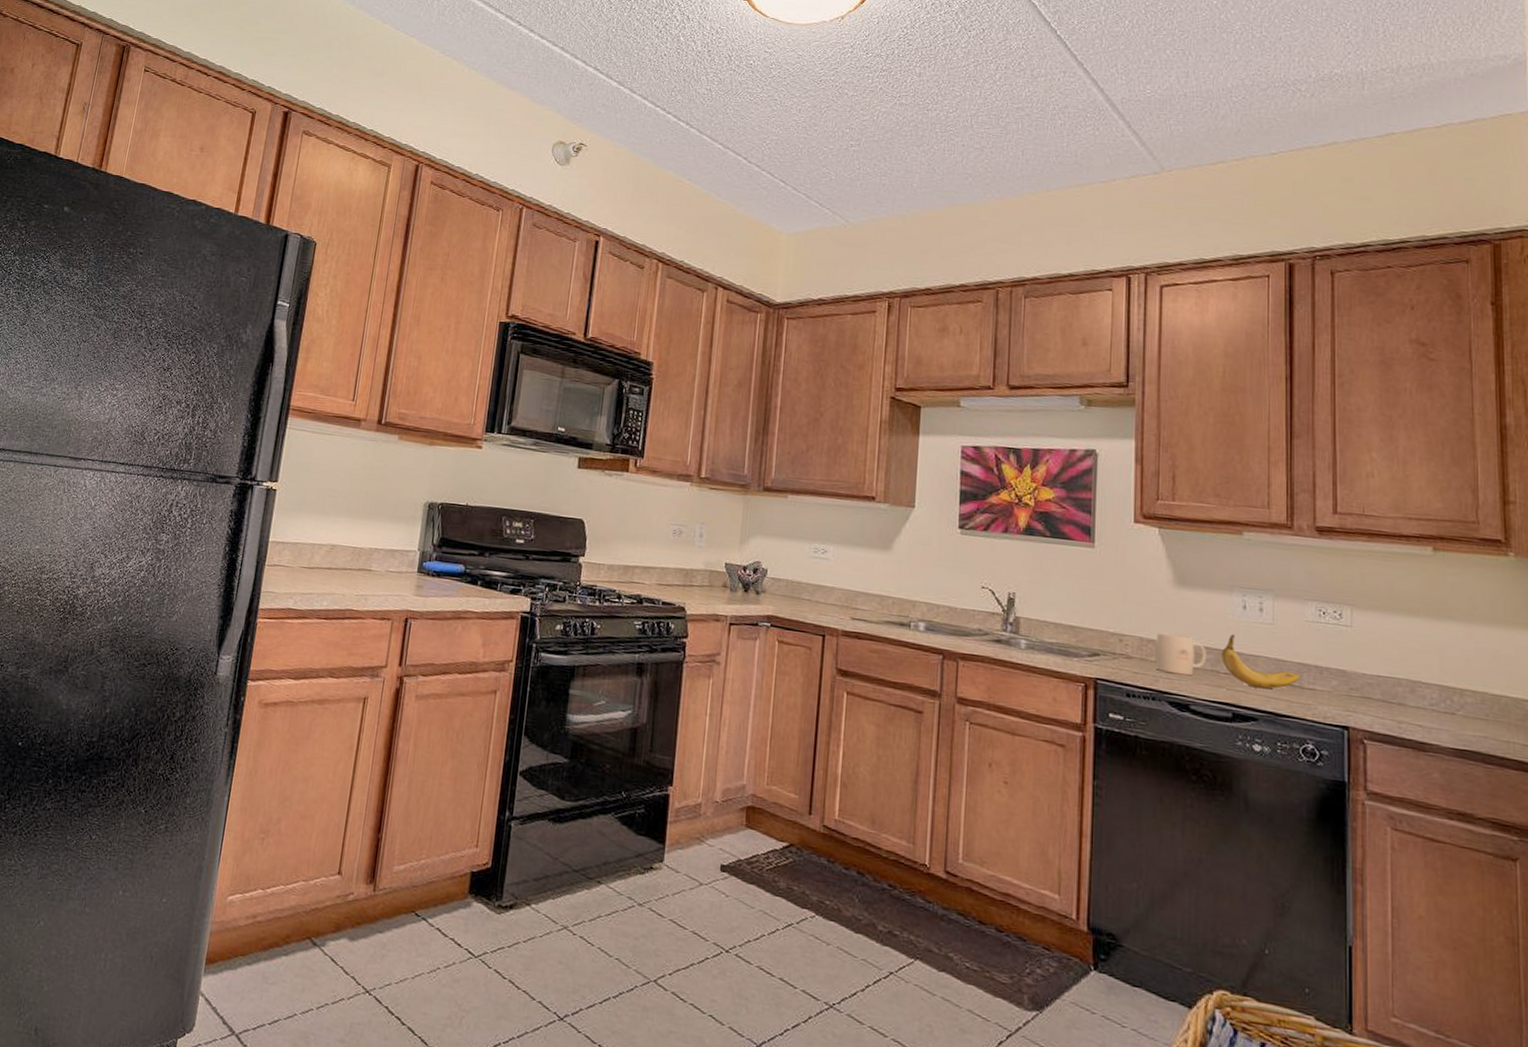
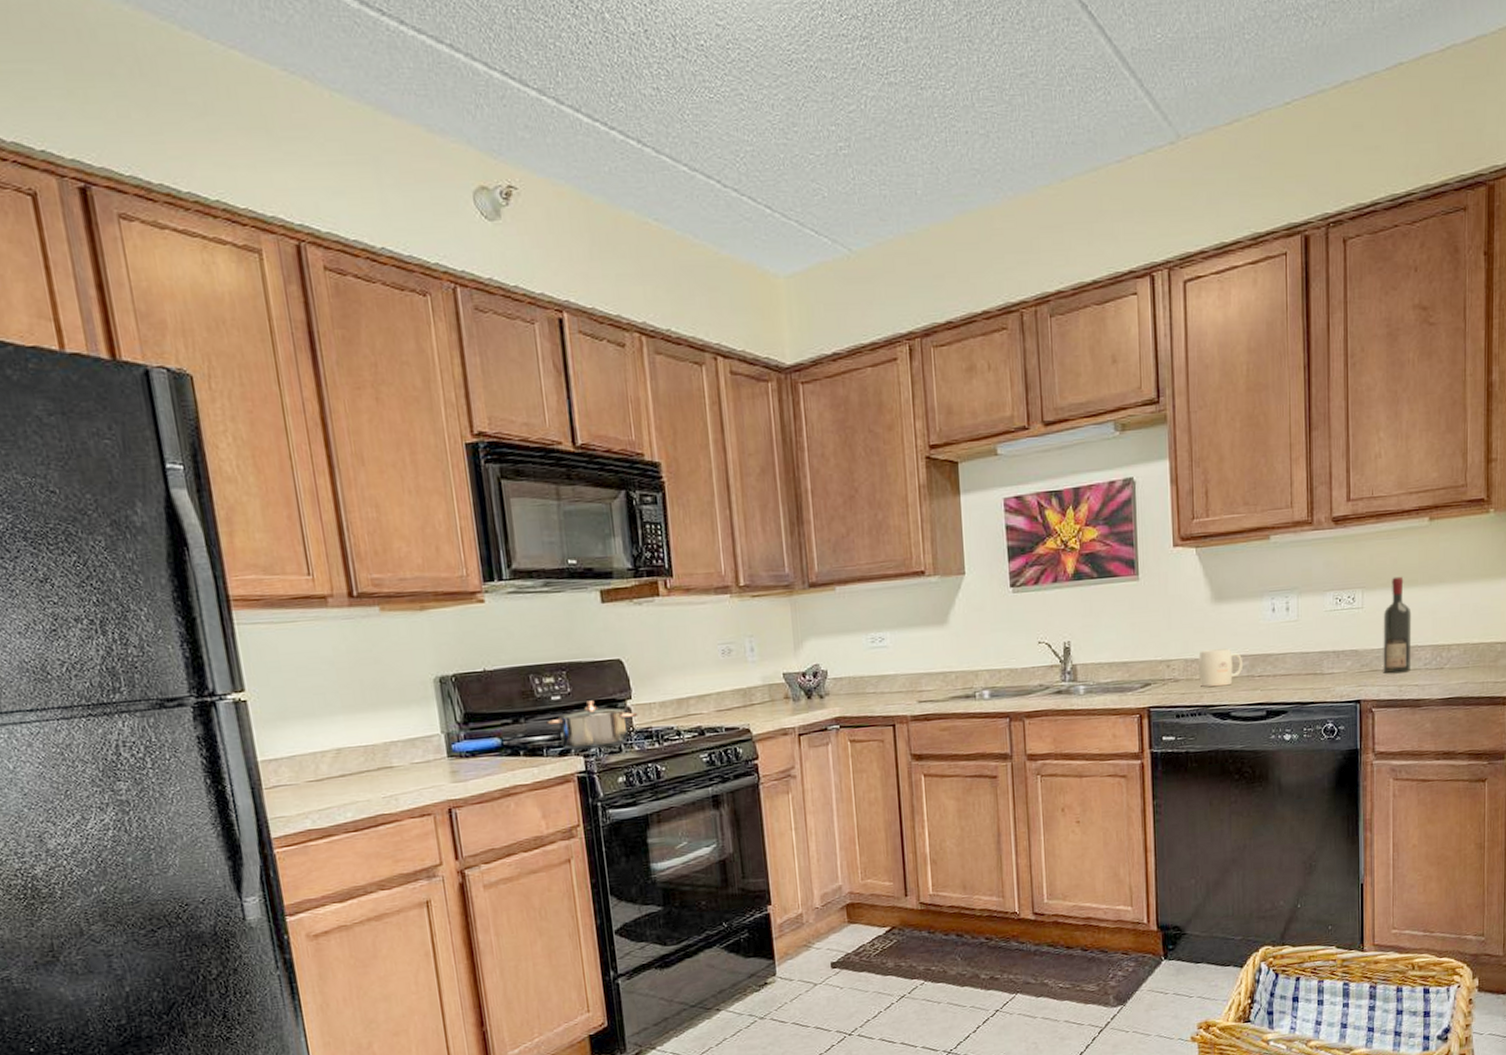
cooking pot: none [505,549,587,596] -> present [545,700,638,751]
fruit: present [1222,634,1300,689] -> none [1255,638,1321,684]
wine bottle: none [1377,601,1413,709] -> present [1383,576,1412,675]

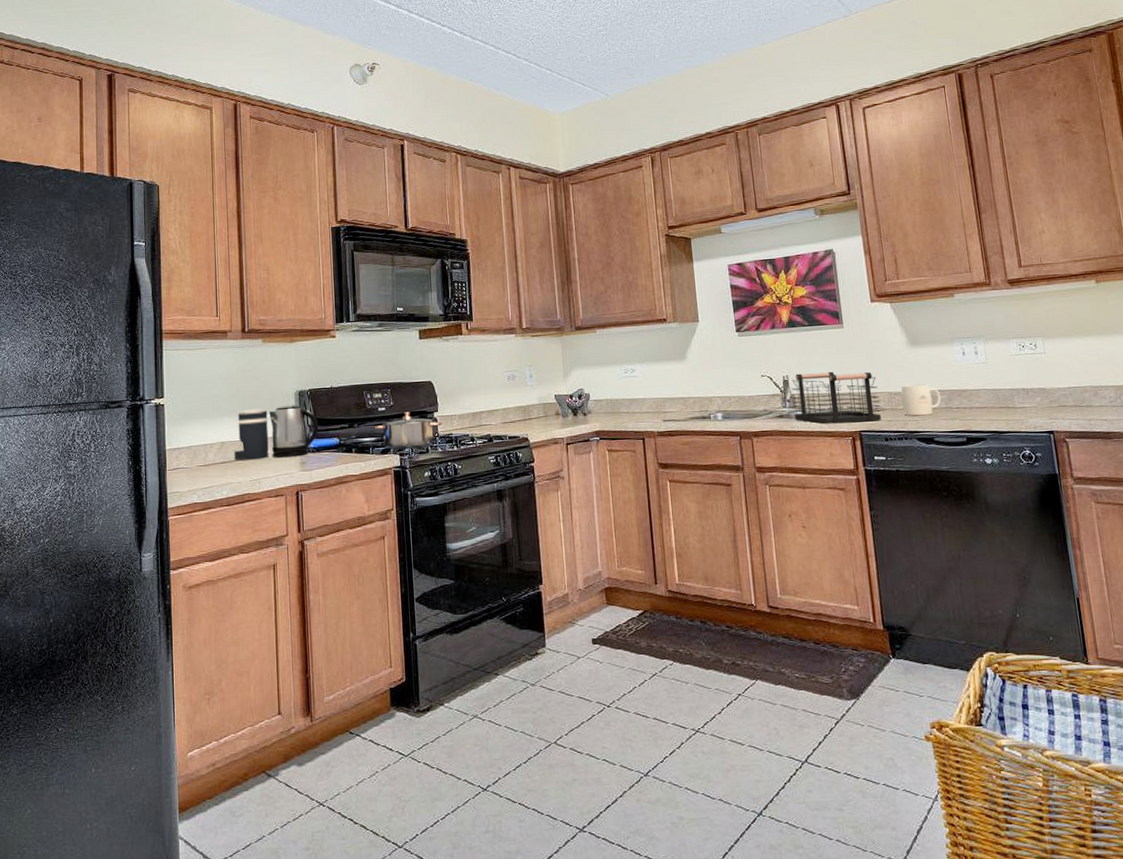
cylinder: none [355,703,406,774] -> present [233,409,269,462]
kettle: none [401,696,472,767] -> present [270,405,319,458]
dish rack: none [1073,635,1175,701] -> present [791,371,881,425]
wine bottle: present [1383,576,1412,675] -> none [1064,327,1097,410]

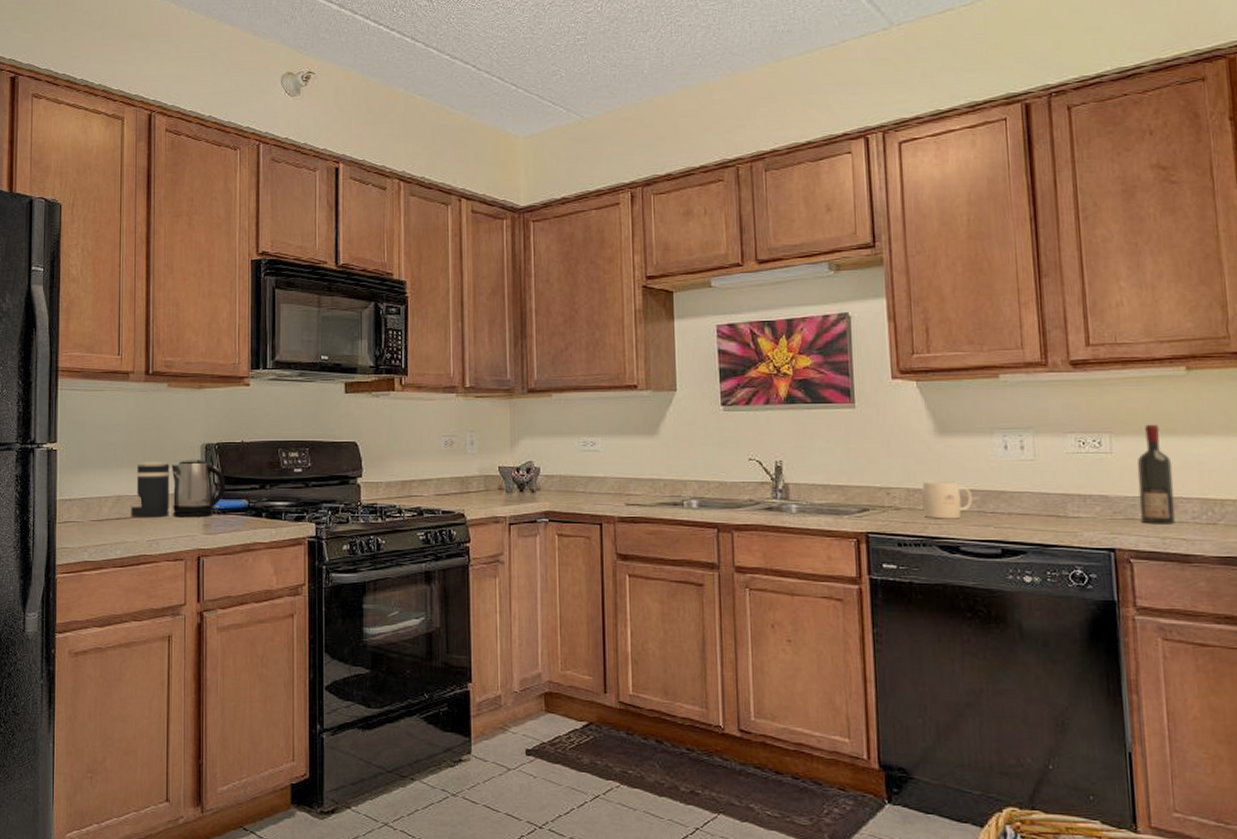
cooking pot: present [372,412,442,450] -> none [286,475,366,518]
dish rack: present [791,371,881,425] -> none [785,459,895,522]
wine bottle: none [1064,327,1097,410] -> present [1136,424,1175,525]

